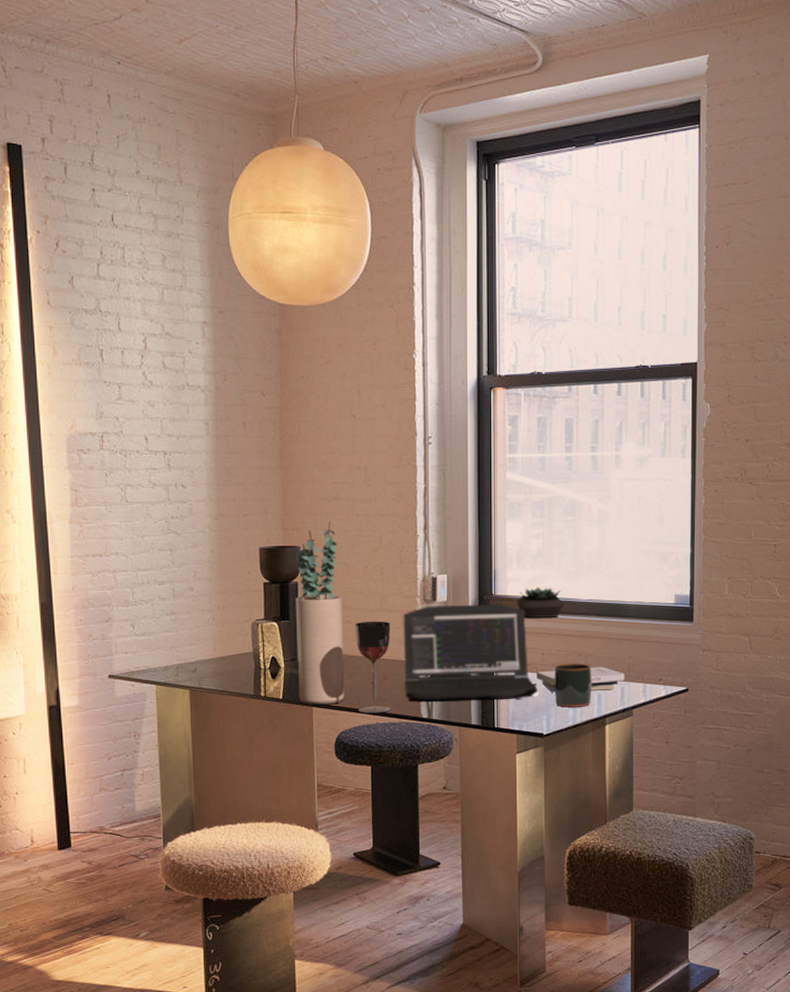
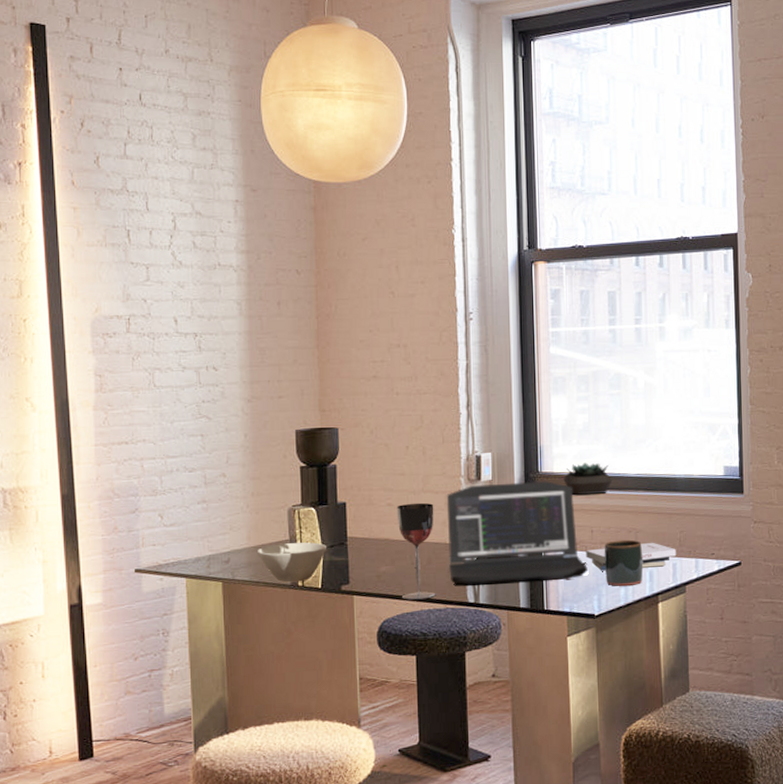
bowl: none [223,655,287,693] -> present [258,542,326,583]
vase: present [295,520,345,706] -> none [334,400,387,594]

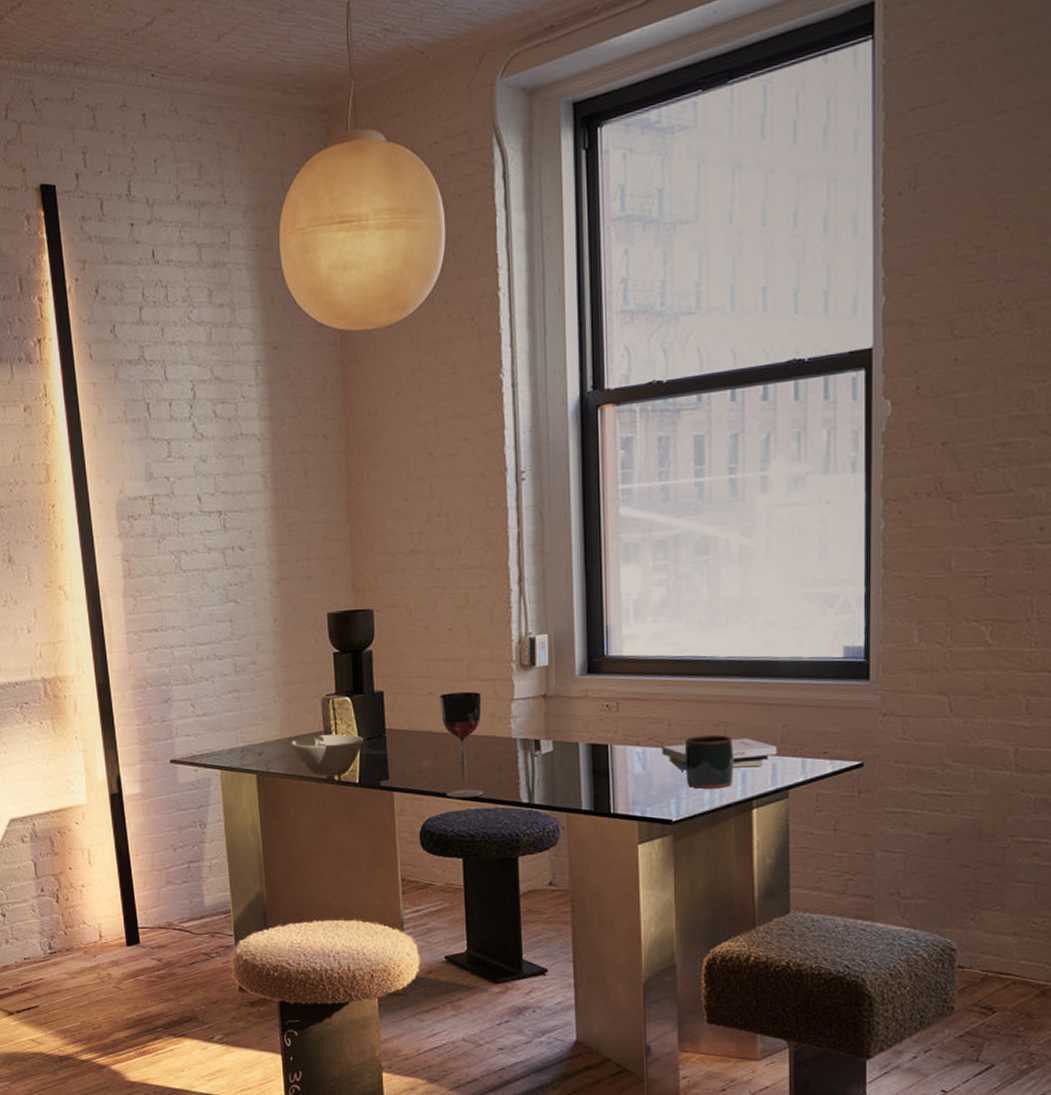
laptop: present [446,480,588,586] -> none [495,665,664,784]
succulent plant: present [563,463,613,496] -> none [635,644,697,683]

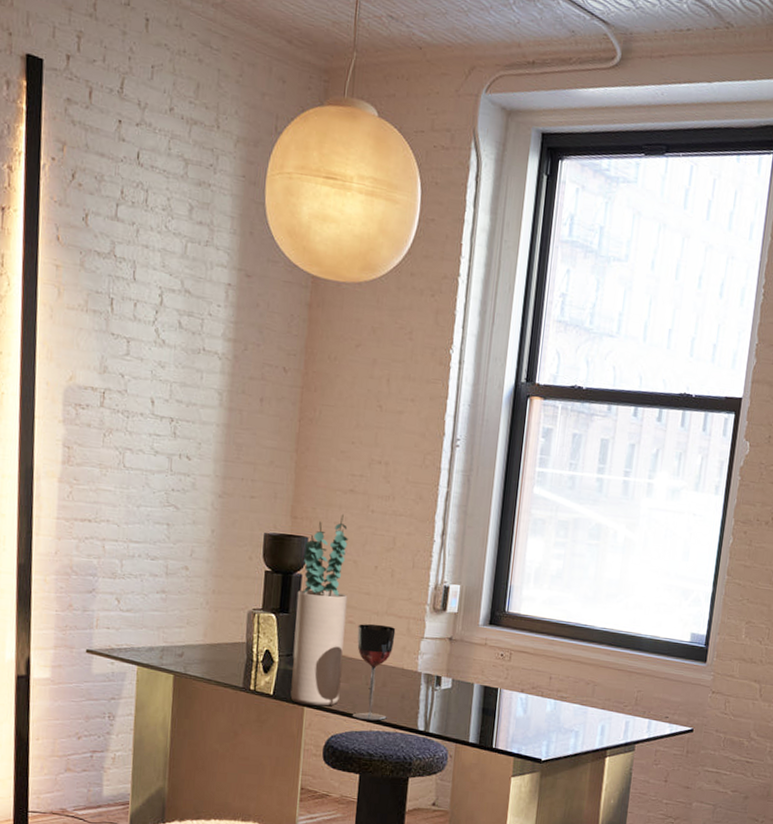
bowl: present [291,734,363,777] -> none [212,645,282,686]
vase: none [369,577,430,790] -> present [290,513,348,707]
books: present [662,738,777,771] -> none [541,695,631,723]
mug: present [684,734,734,789] -> none [557,690,598,737]

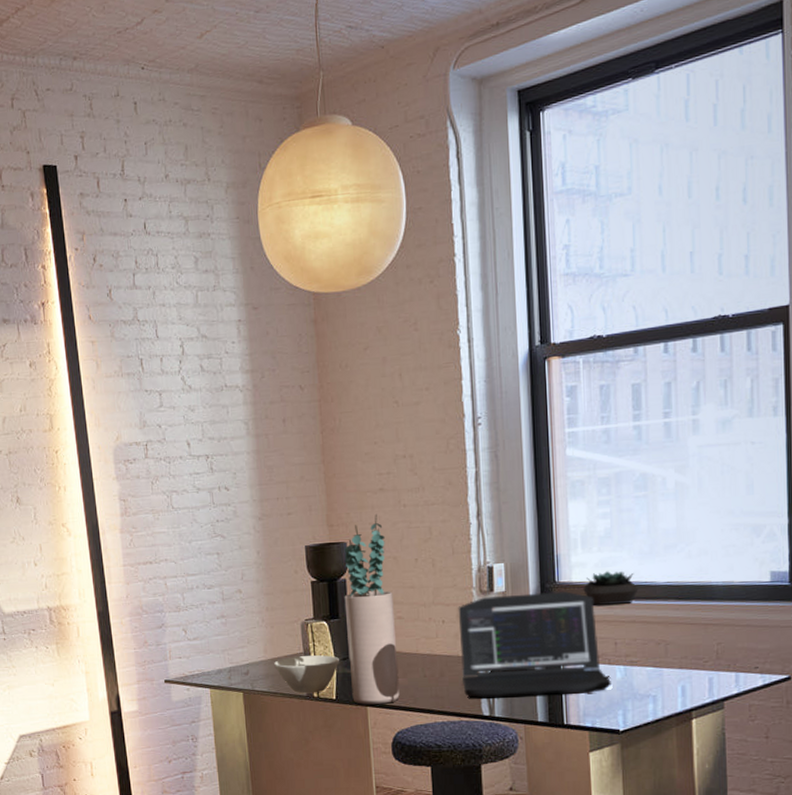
bowl: none [212,645,282,686] -> present [274,655,339,694]
wineglass: present [352,623,396,721] -> none [407,615,450,712]
laptop: none [403,615,541,721] -> present [458,590,611,699]
succulent plant: none [529,609,578,643] -> present [583,571,639,606]

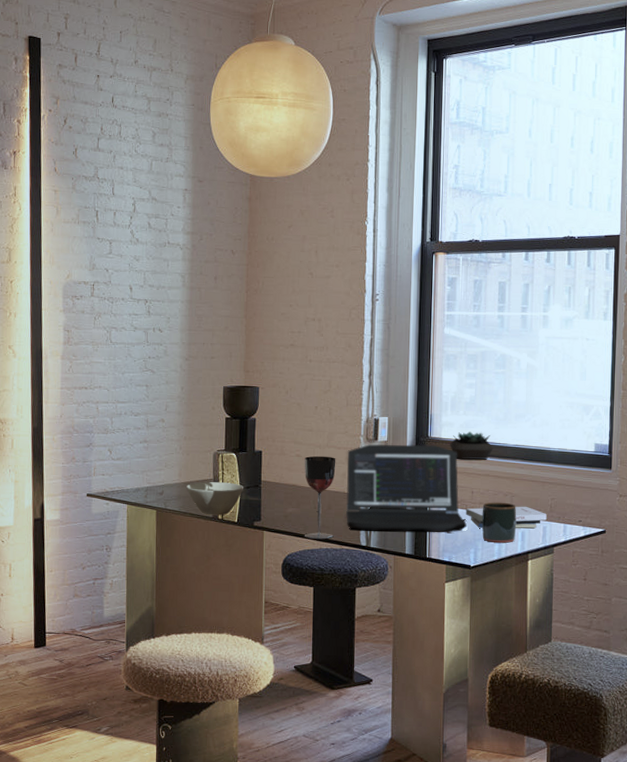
vase: present [344,513,400,706] -> none [252,365,294,530]
wineglass: none [407,615,450,712] -> present [304,455,336,539]
books: none [609,655,713,685] -> present [466,506,547,529]
mug: none [629,652,675,701] -> present [481,502,517,543]

